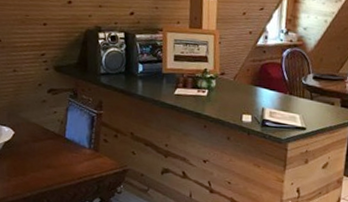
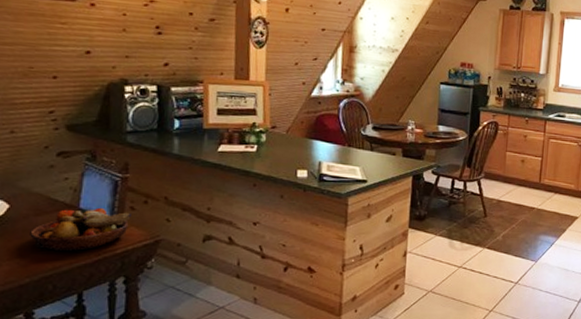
fruit bowl: none [29,138,105,174] -> present [30,207,131,252]

